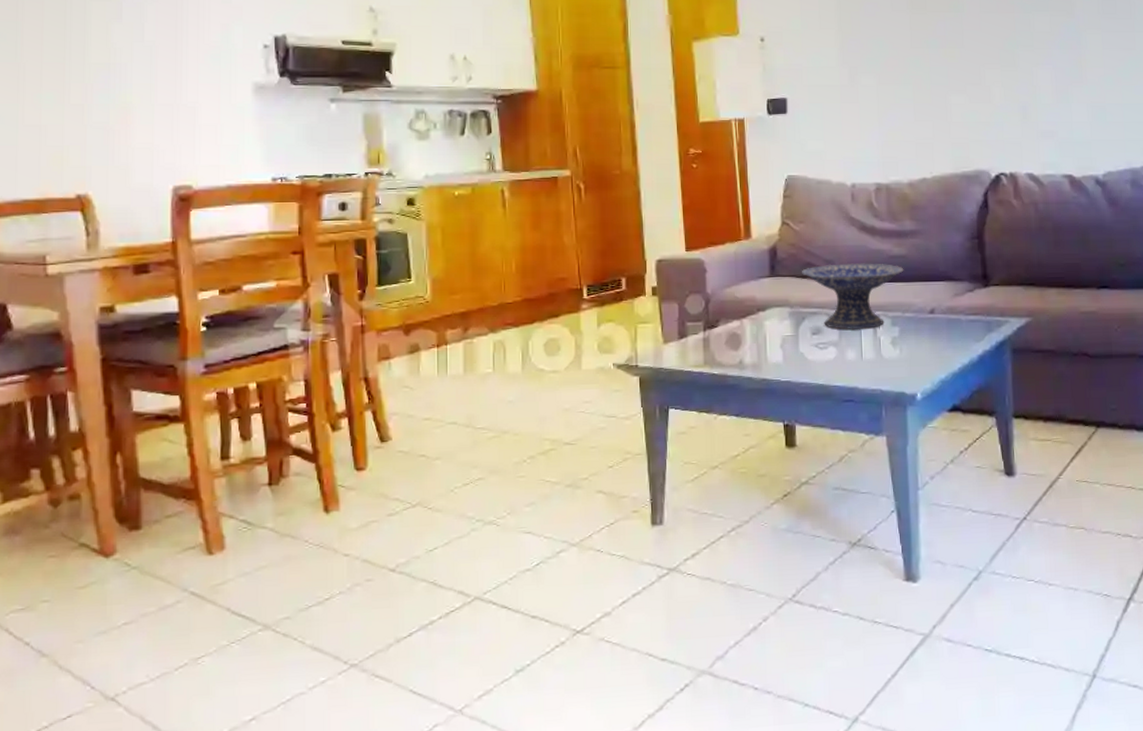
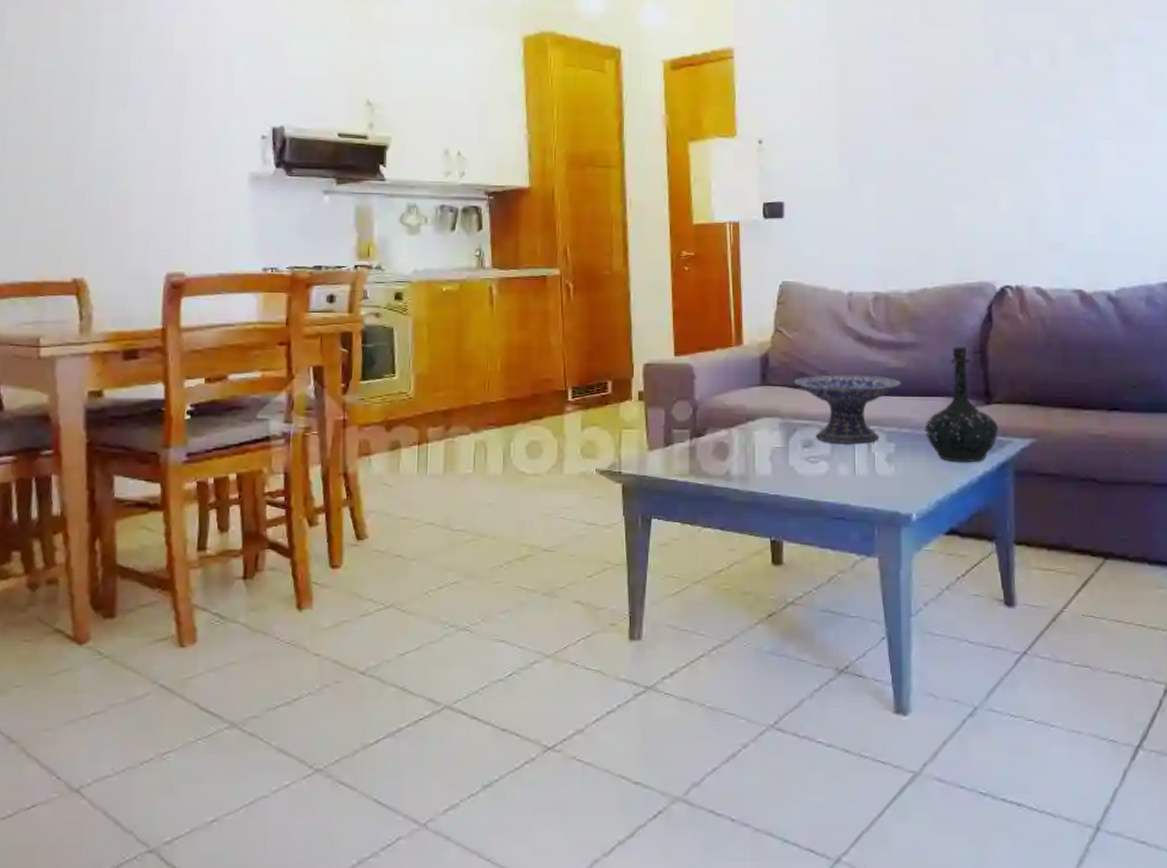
bottle: none [926,231,997,343] -> present [924,345,999,462]

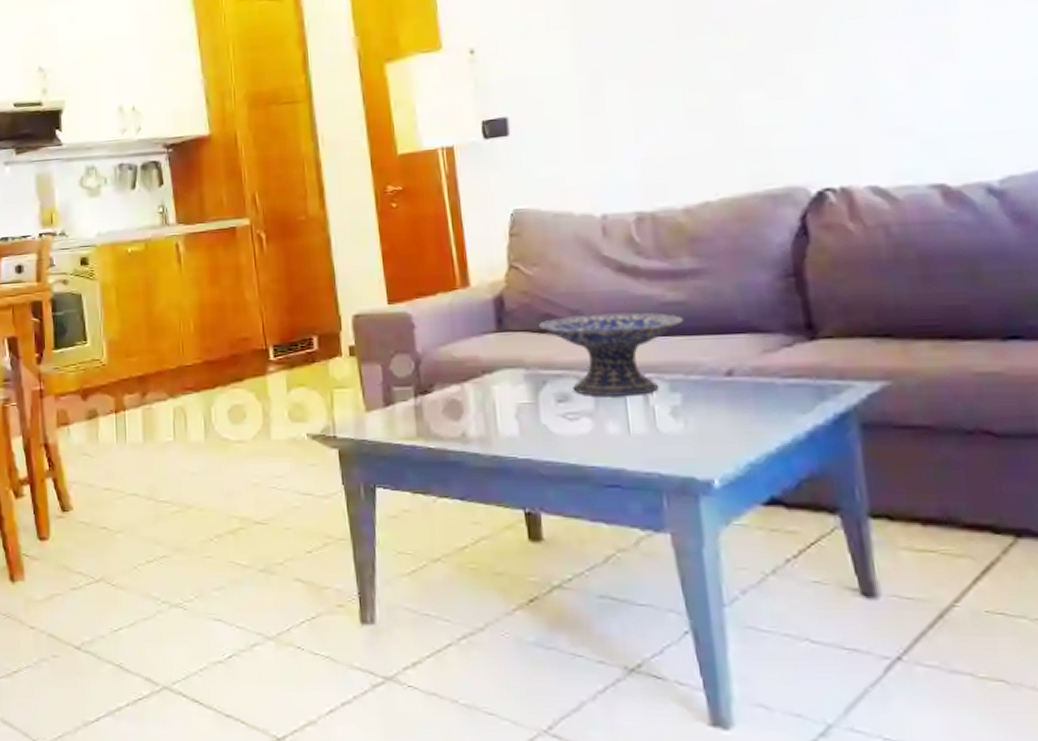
bottle: present [924,345,999,462] -> none [721,268,832,414]

